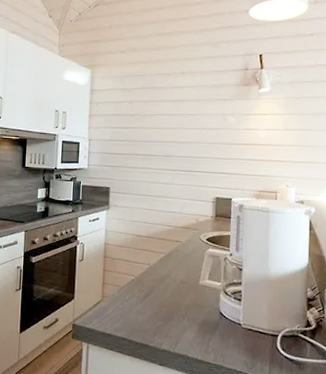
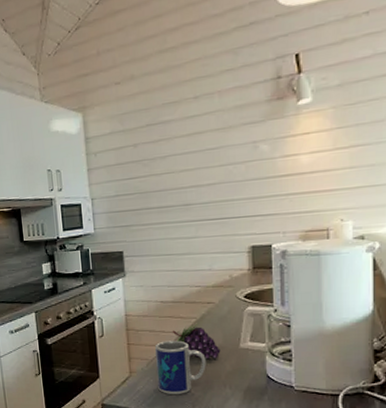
mug: none [125,271,170,322] -> present [155,340,206,394]
fruit: none [143,258,183,293] -> present [172,323,221,360]

